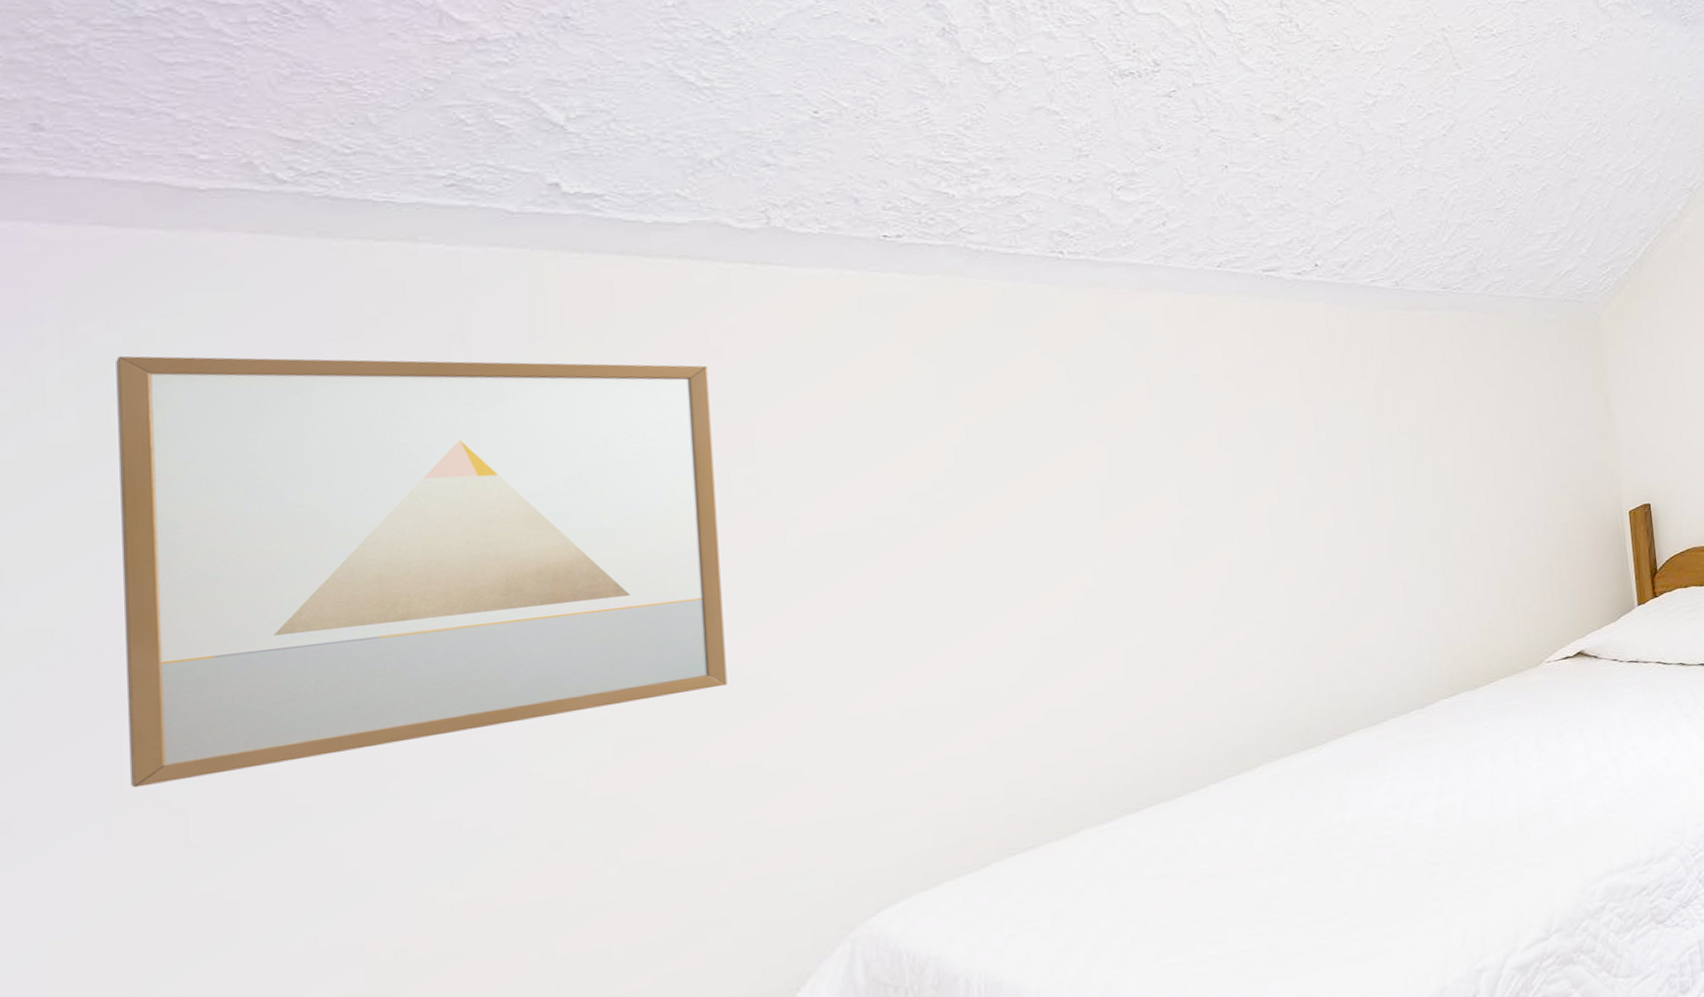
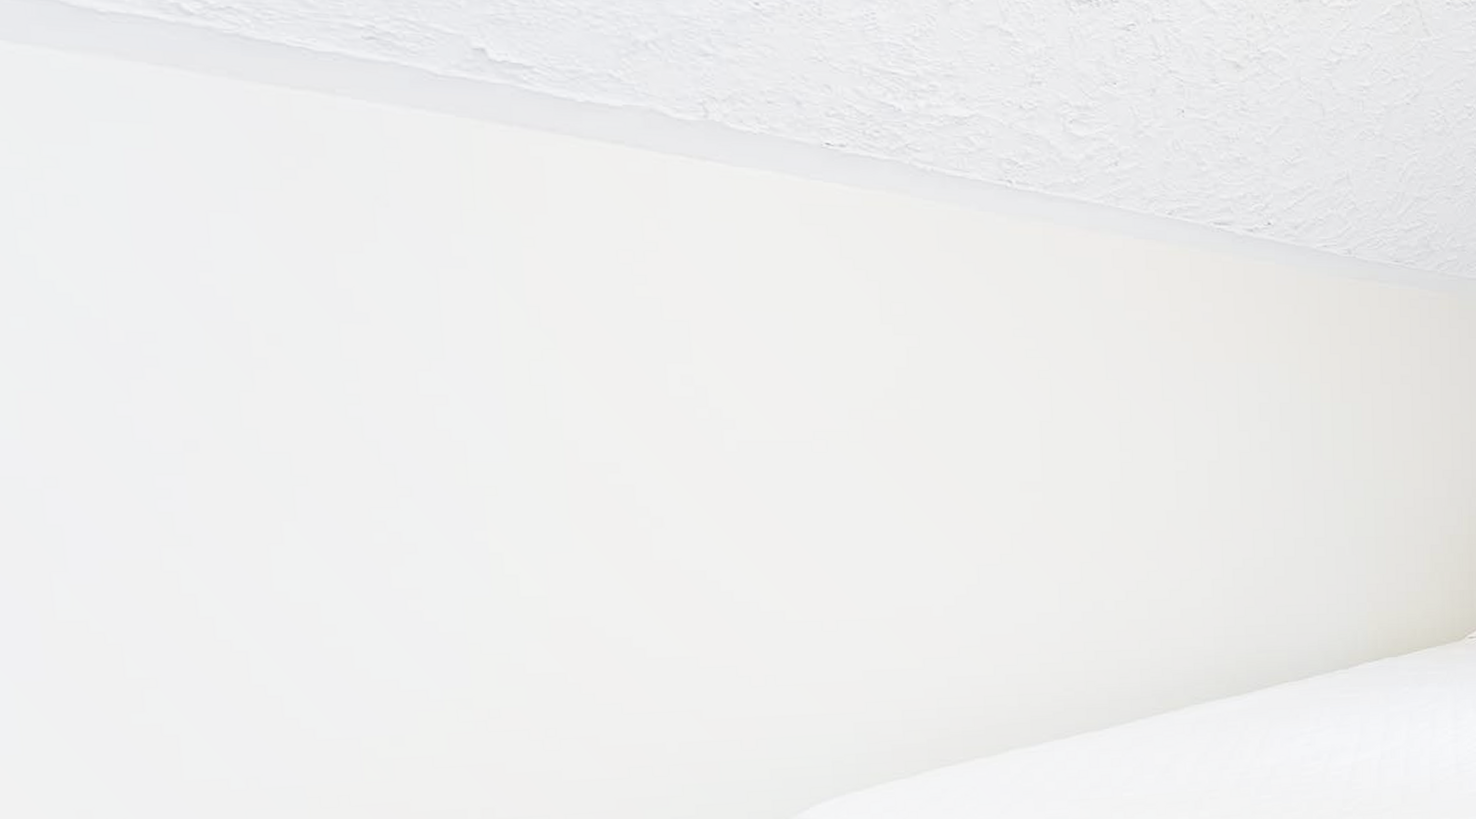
wall art: present [116,355,727,788] -> none [20,180,664,618]

